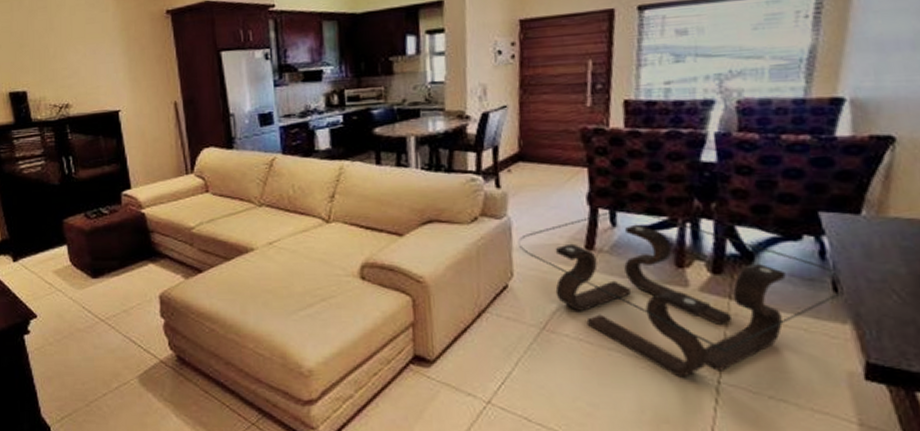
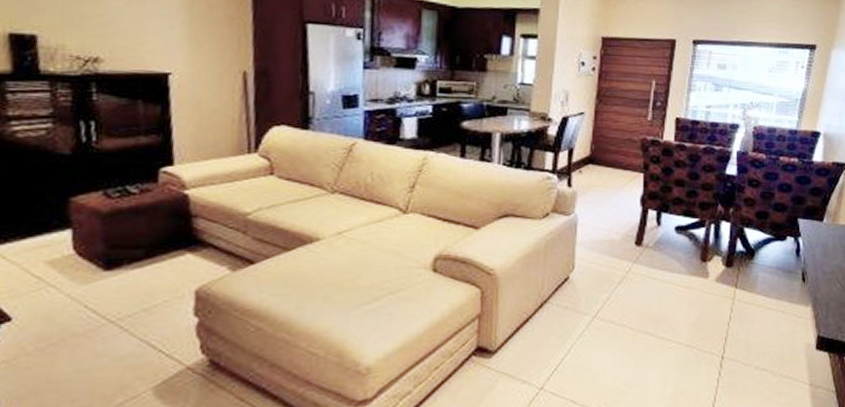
coffee table: present [518,207,844,378] -> none [582,209,809,355]

